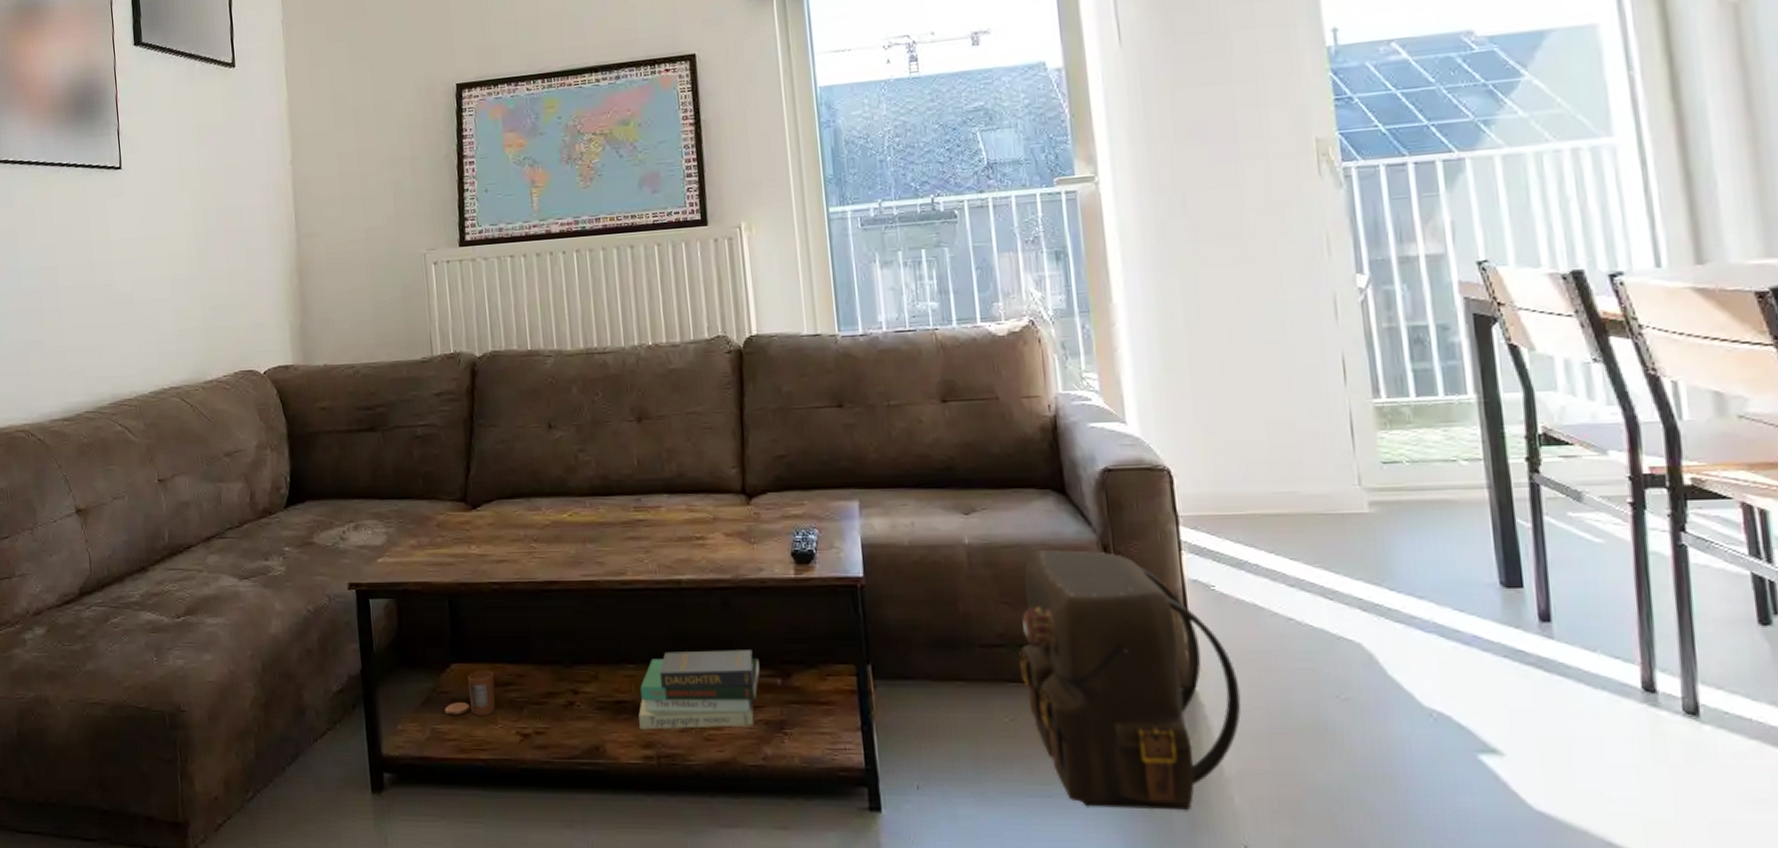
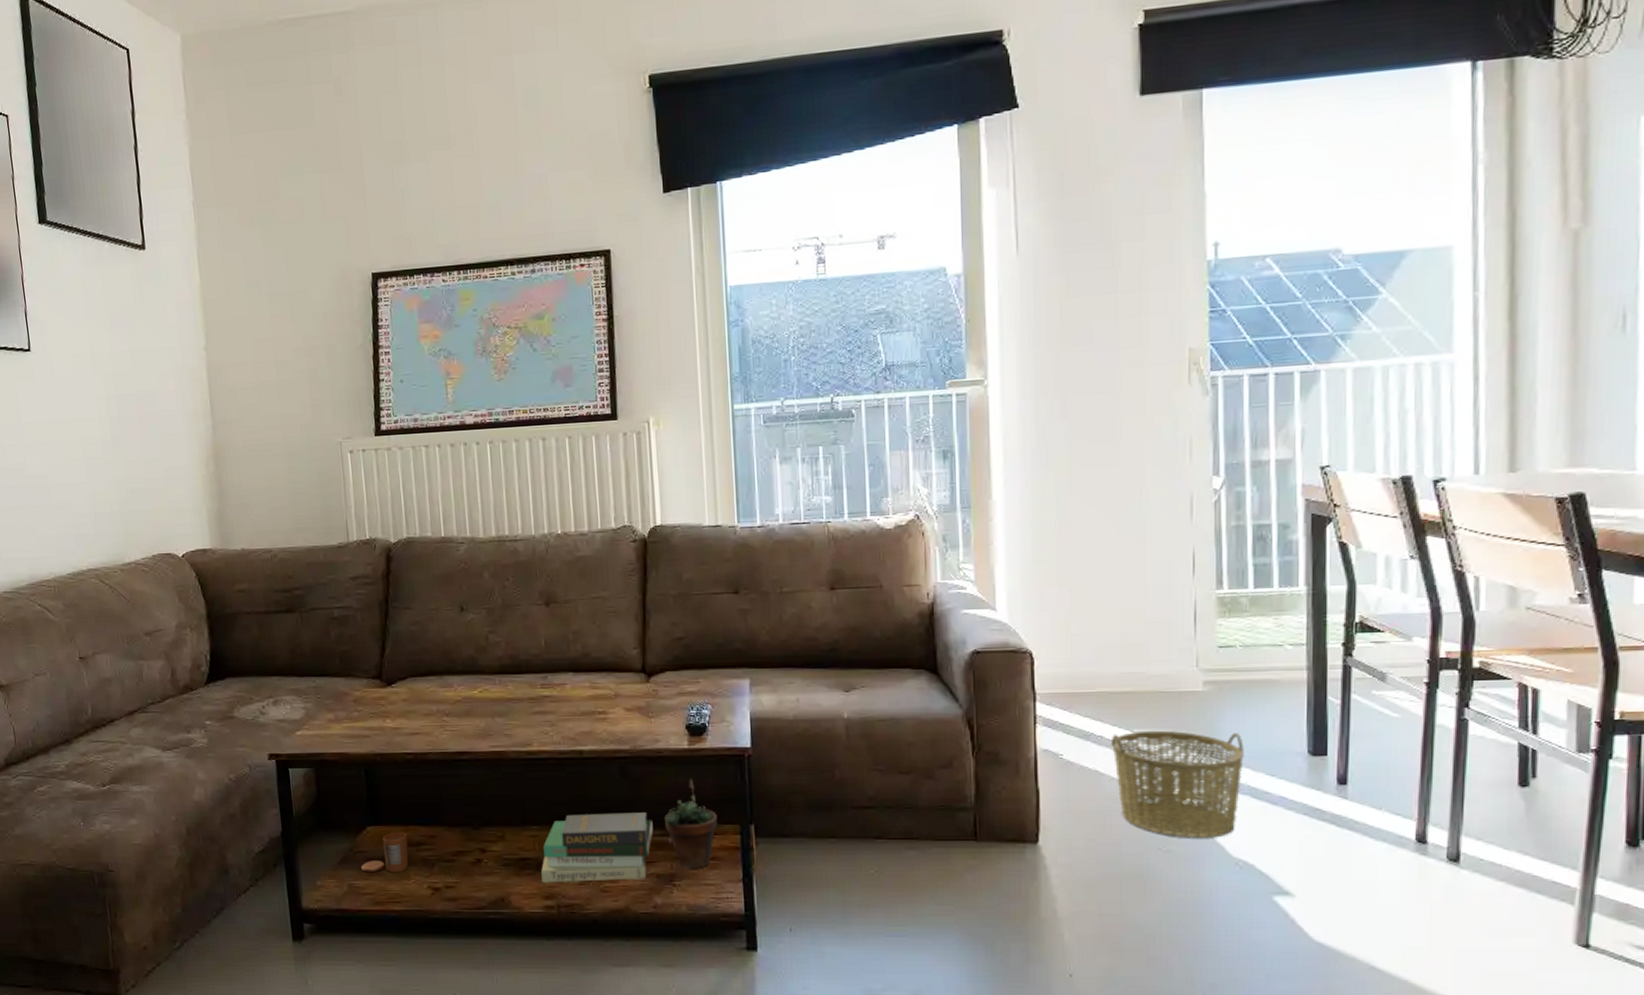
succulent plant: none [772,612,831,714] -> present [665,779,718,868]
backpack: present [1019,550,1241,810] -> none [886,723,1077,946]
basket: none [1268,558,1426,686] -> present [1110,730,1244,839]

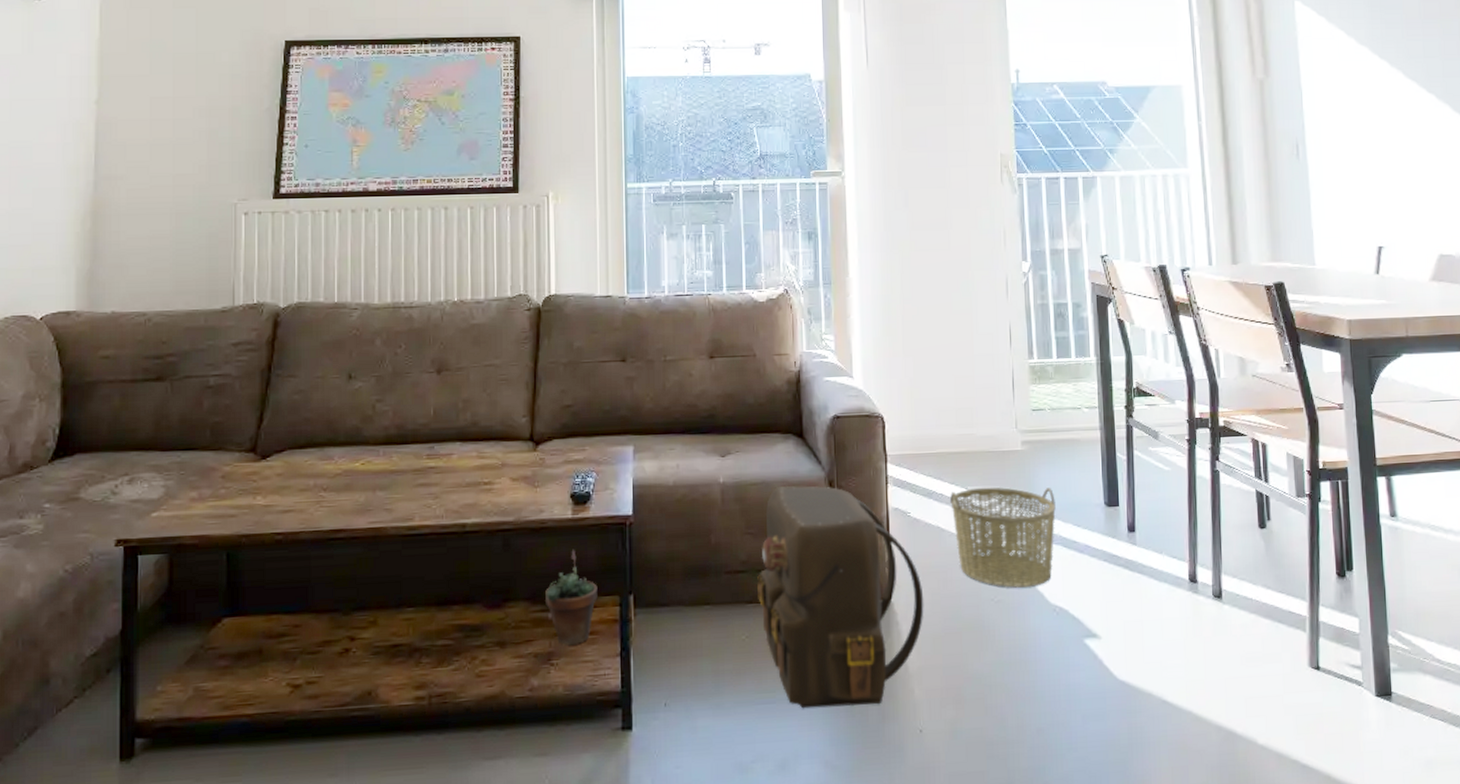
candle: present [361,832,409,873] -> none [211,622,268,673]
books: present [541,812,653,883] -> none [414,587,533,671]
backpack: none [886,723,1077,946] -> present [757,486,924,709]

